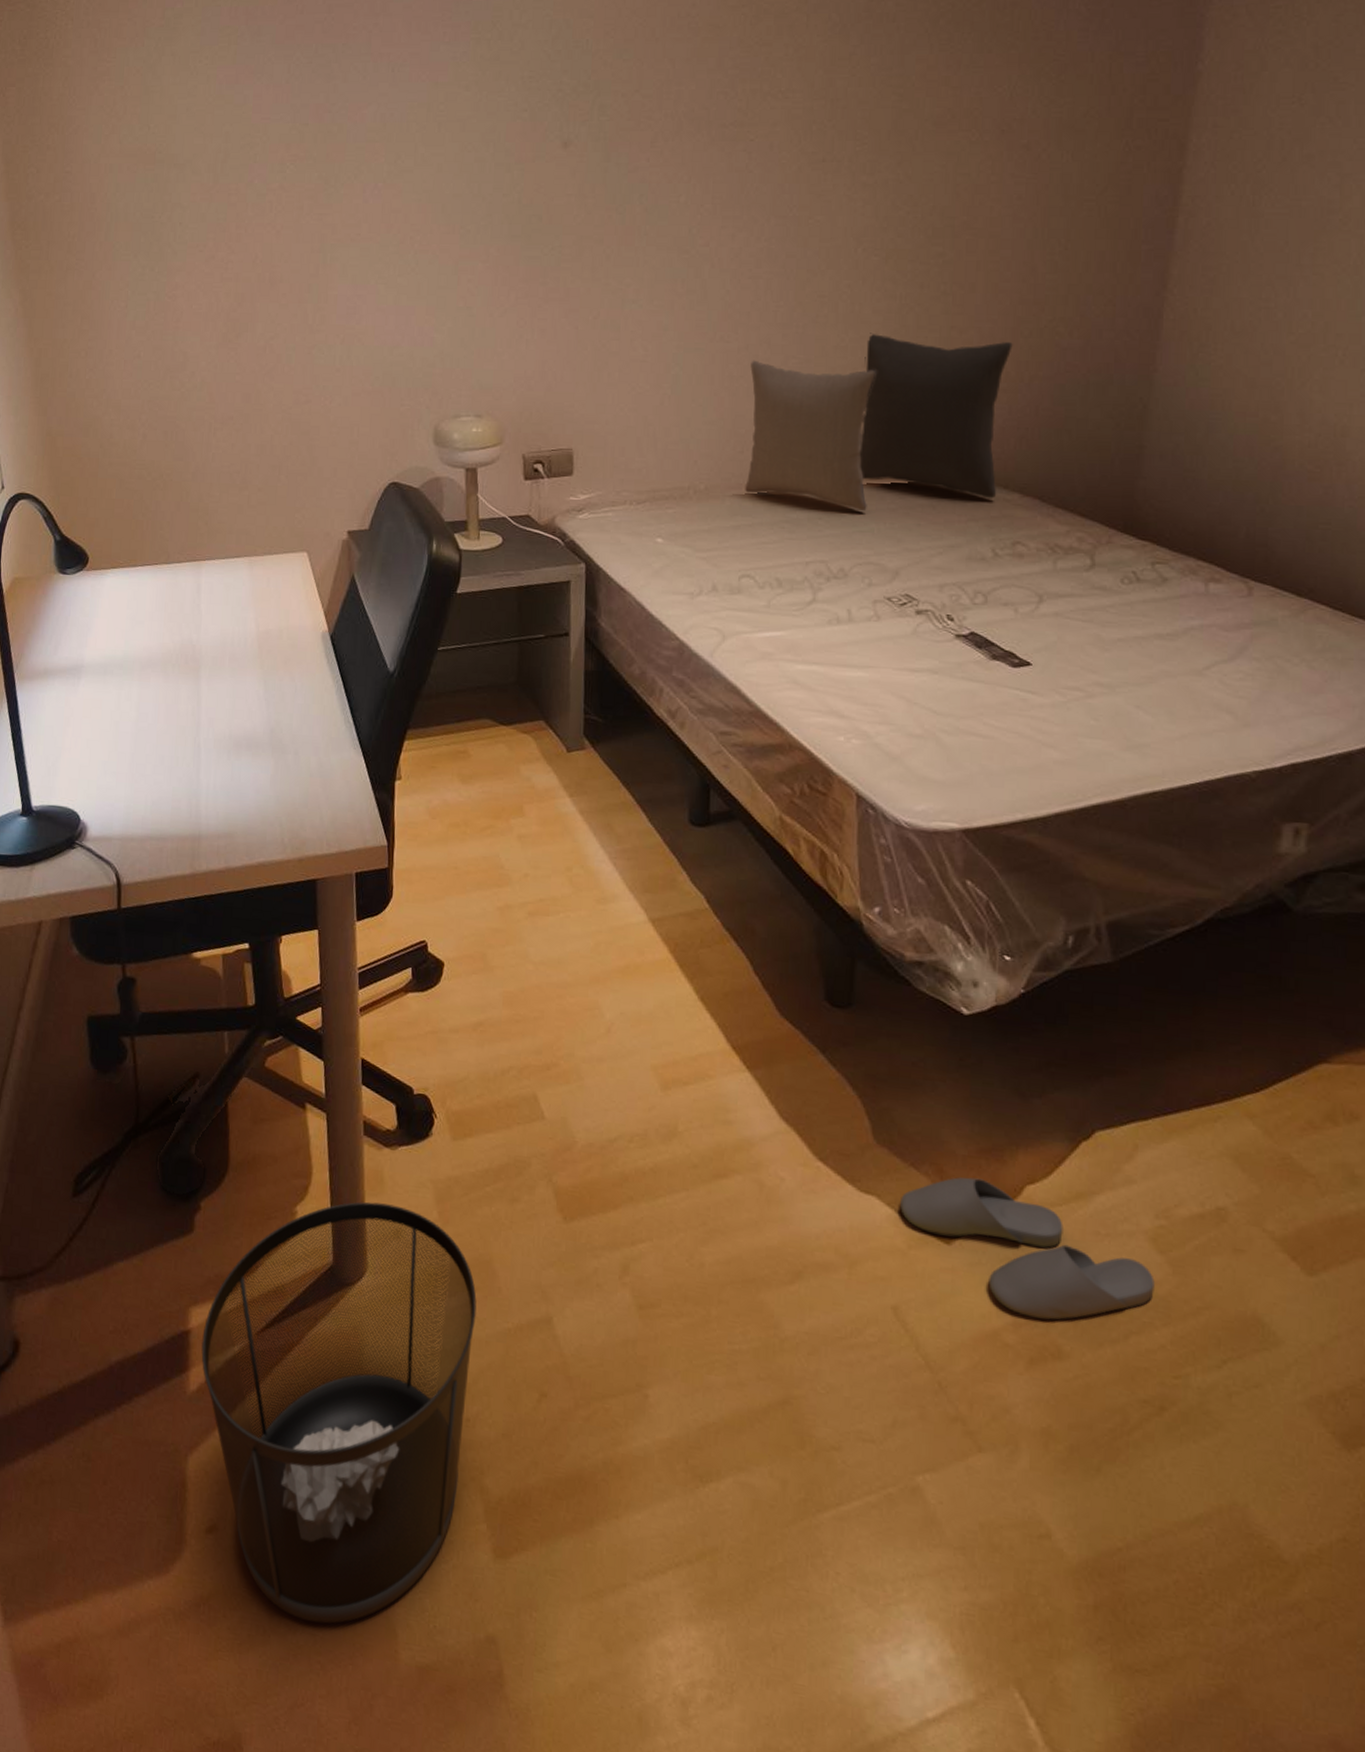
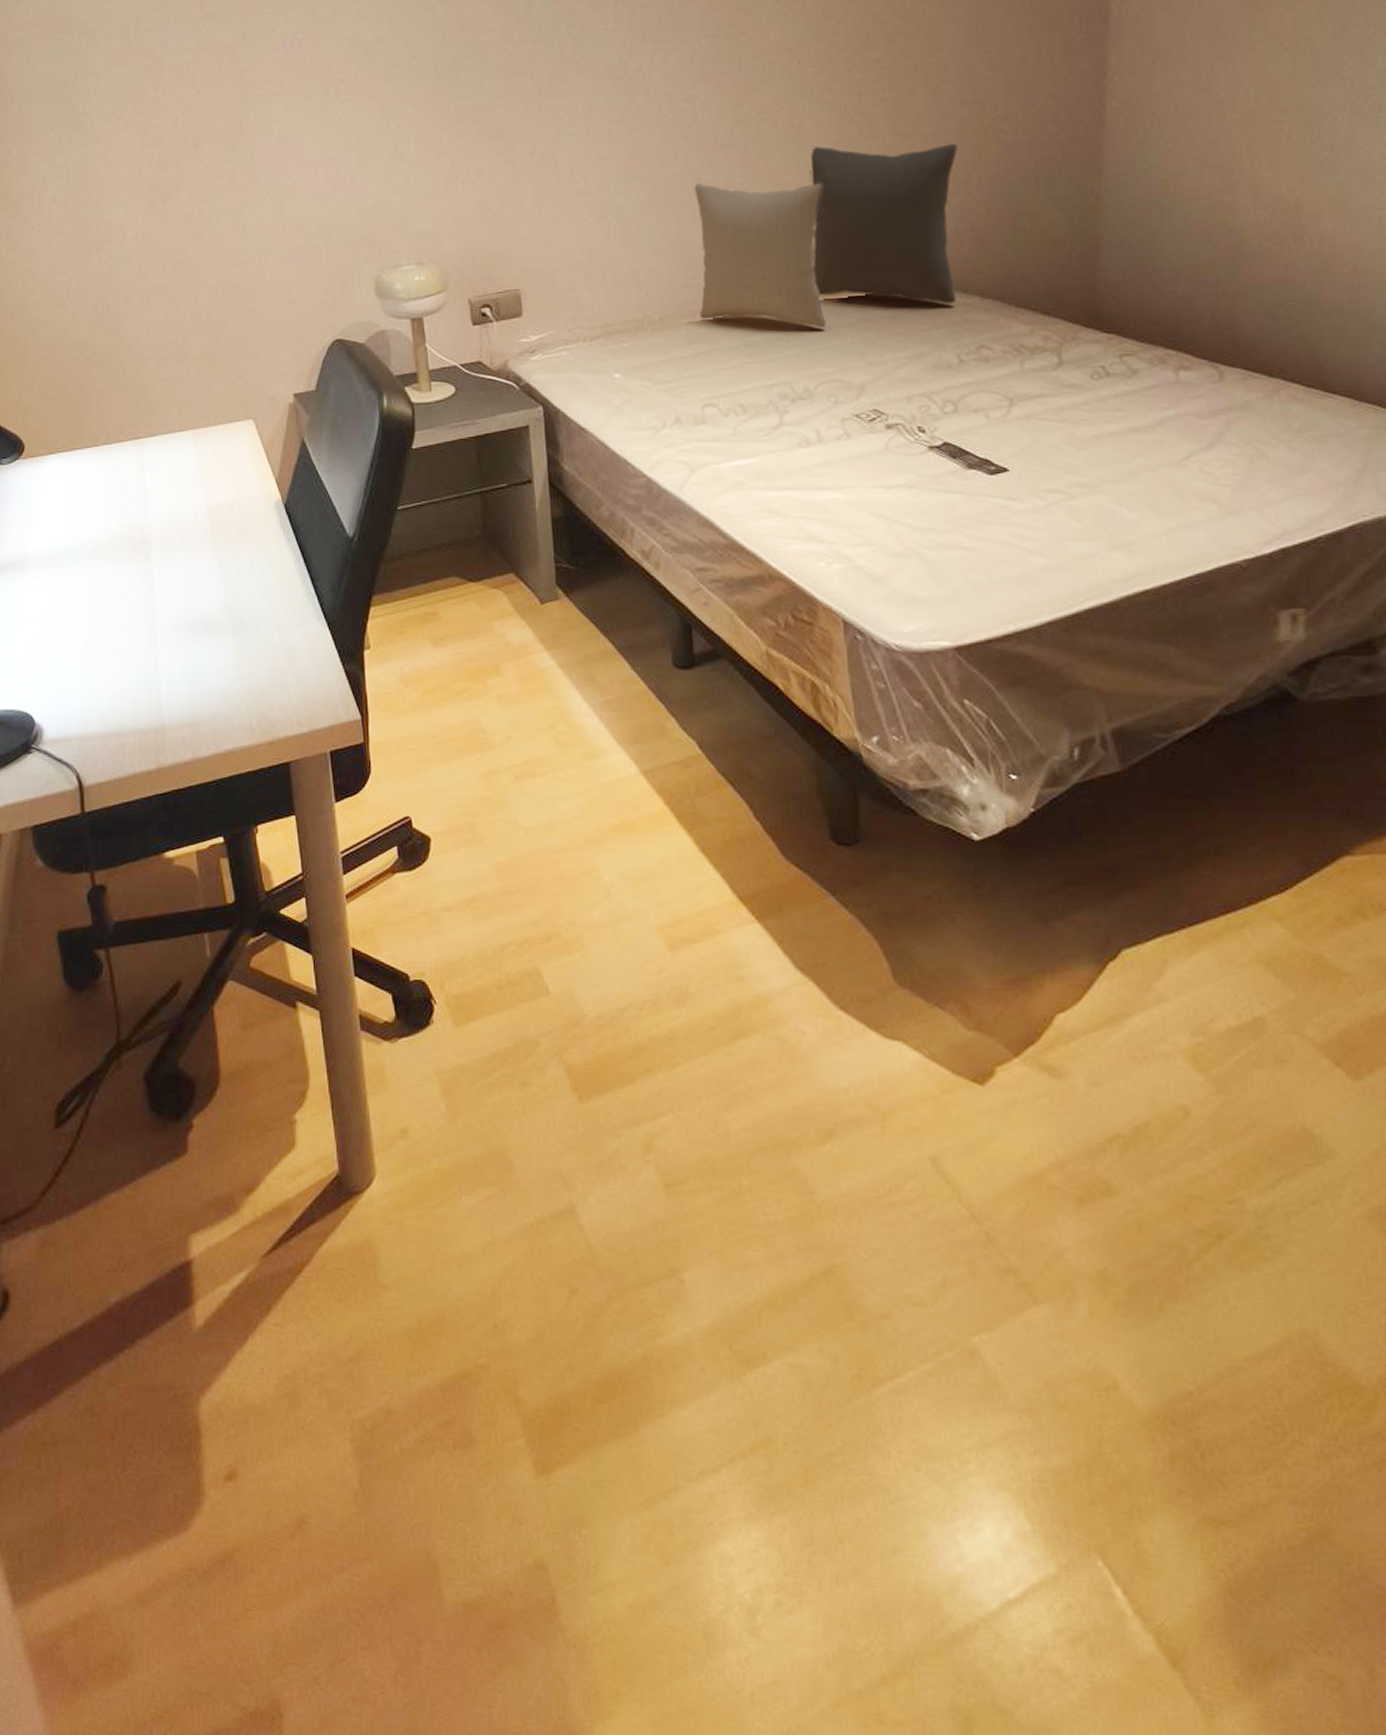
waste bin: present [201,1201,477,1624] -> none [205,1101,495,1567]
slippers: present [900,1177,1155,1321] -> none [928,1011,1199,1155]

